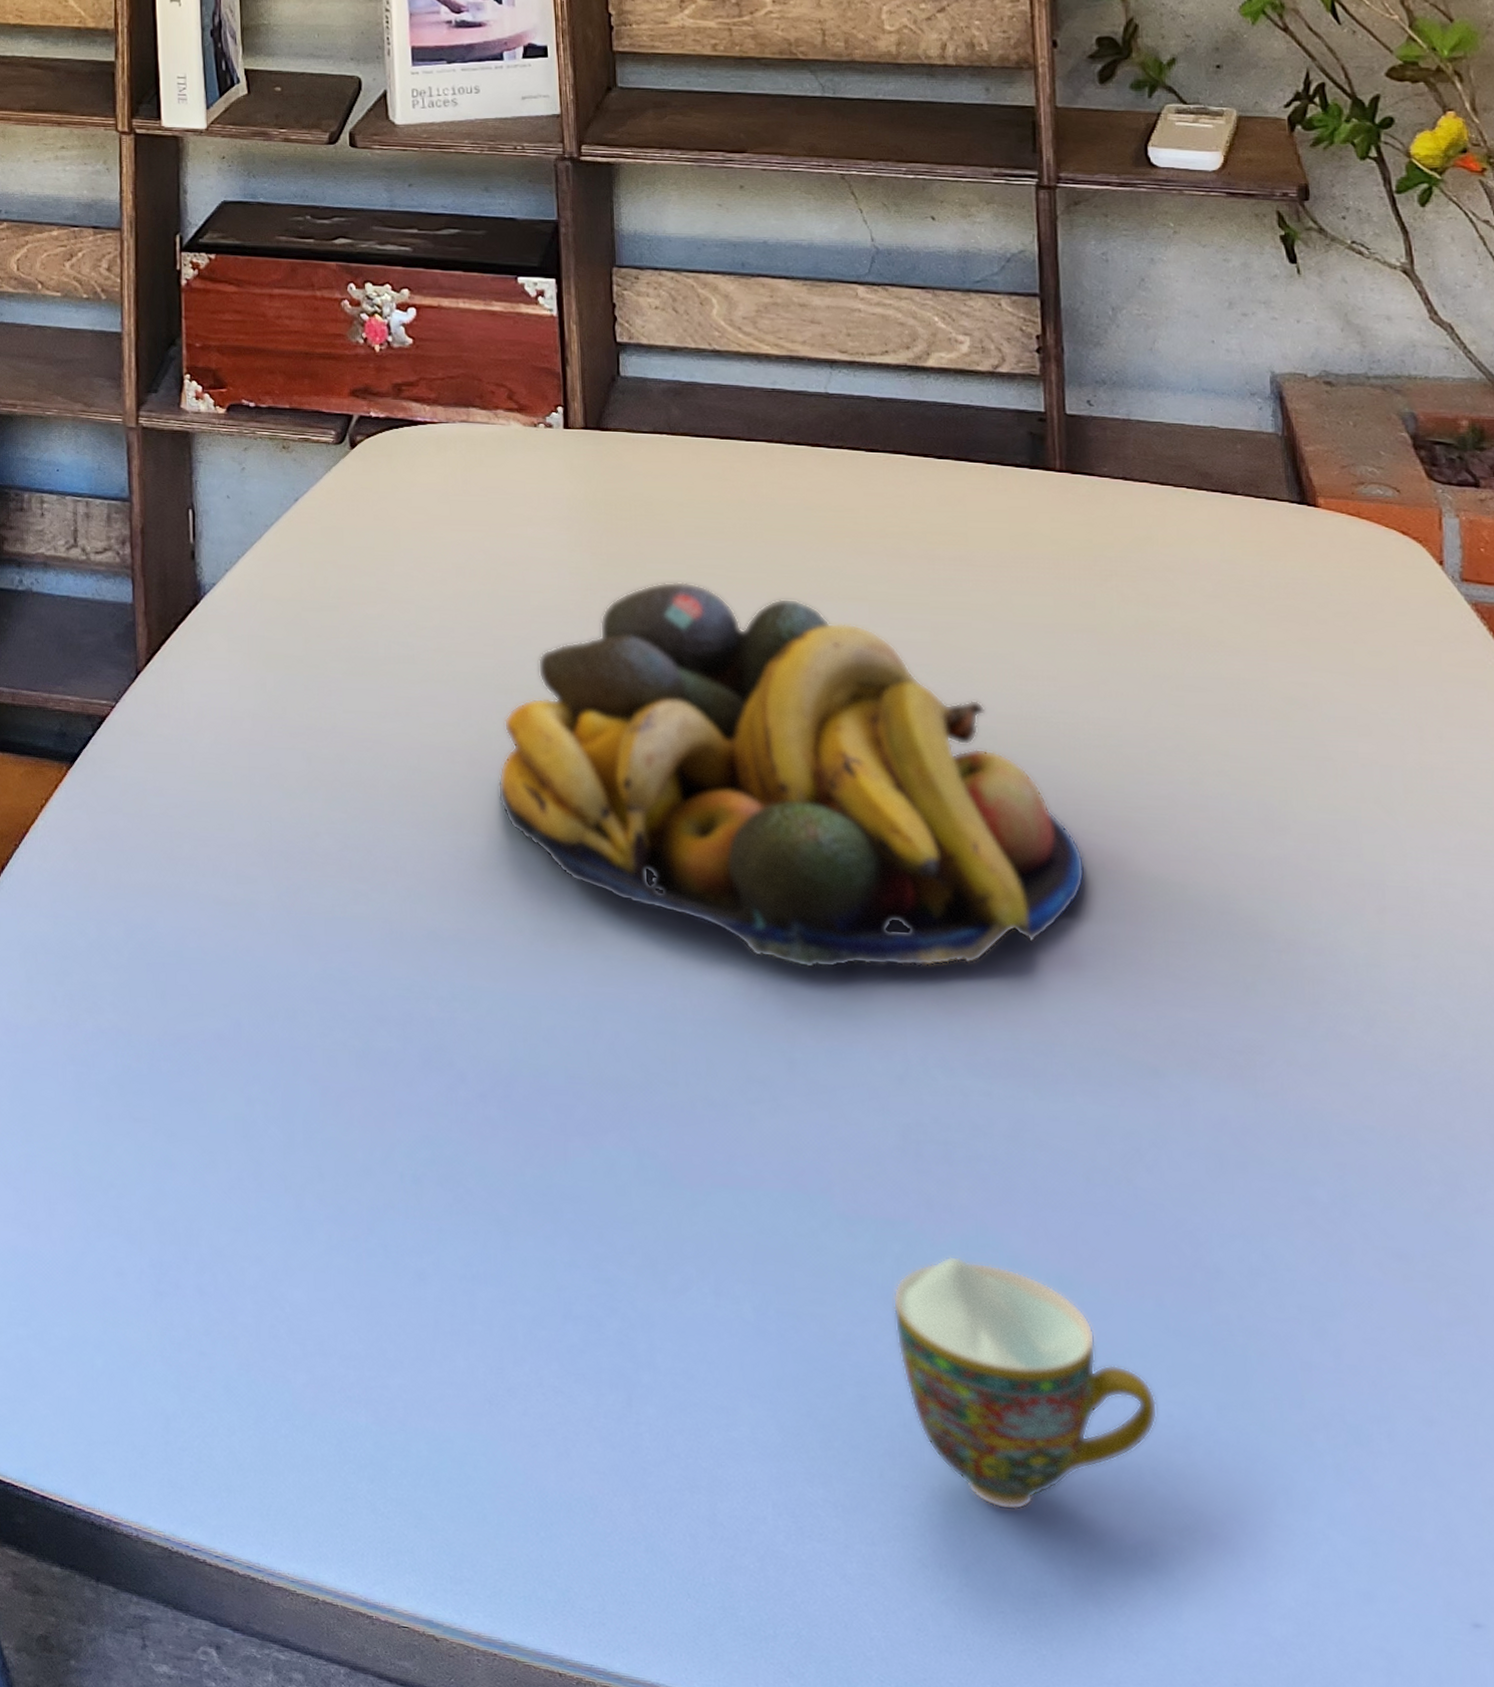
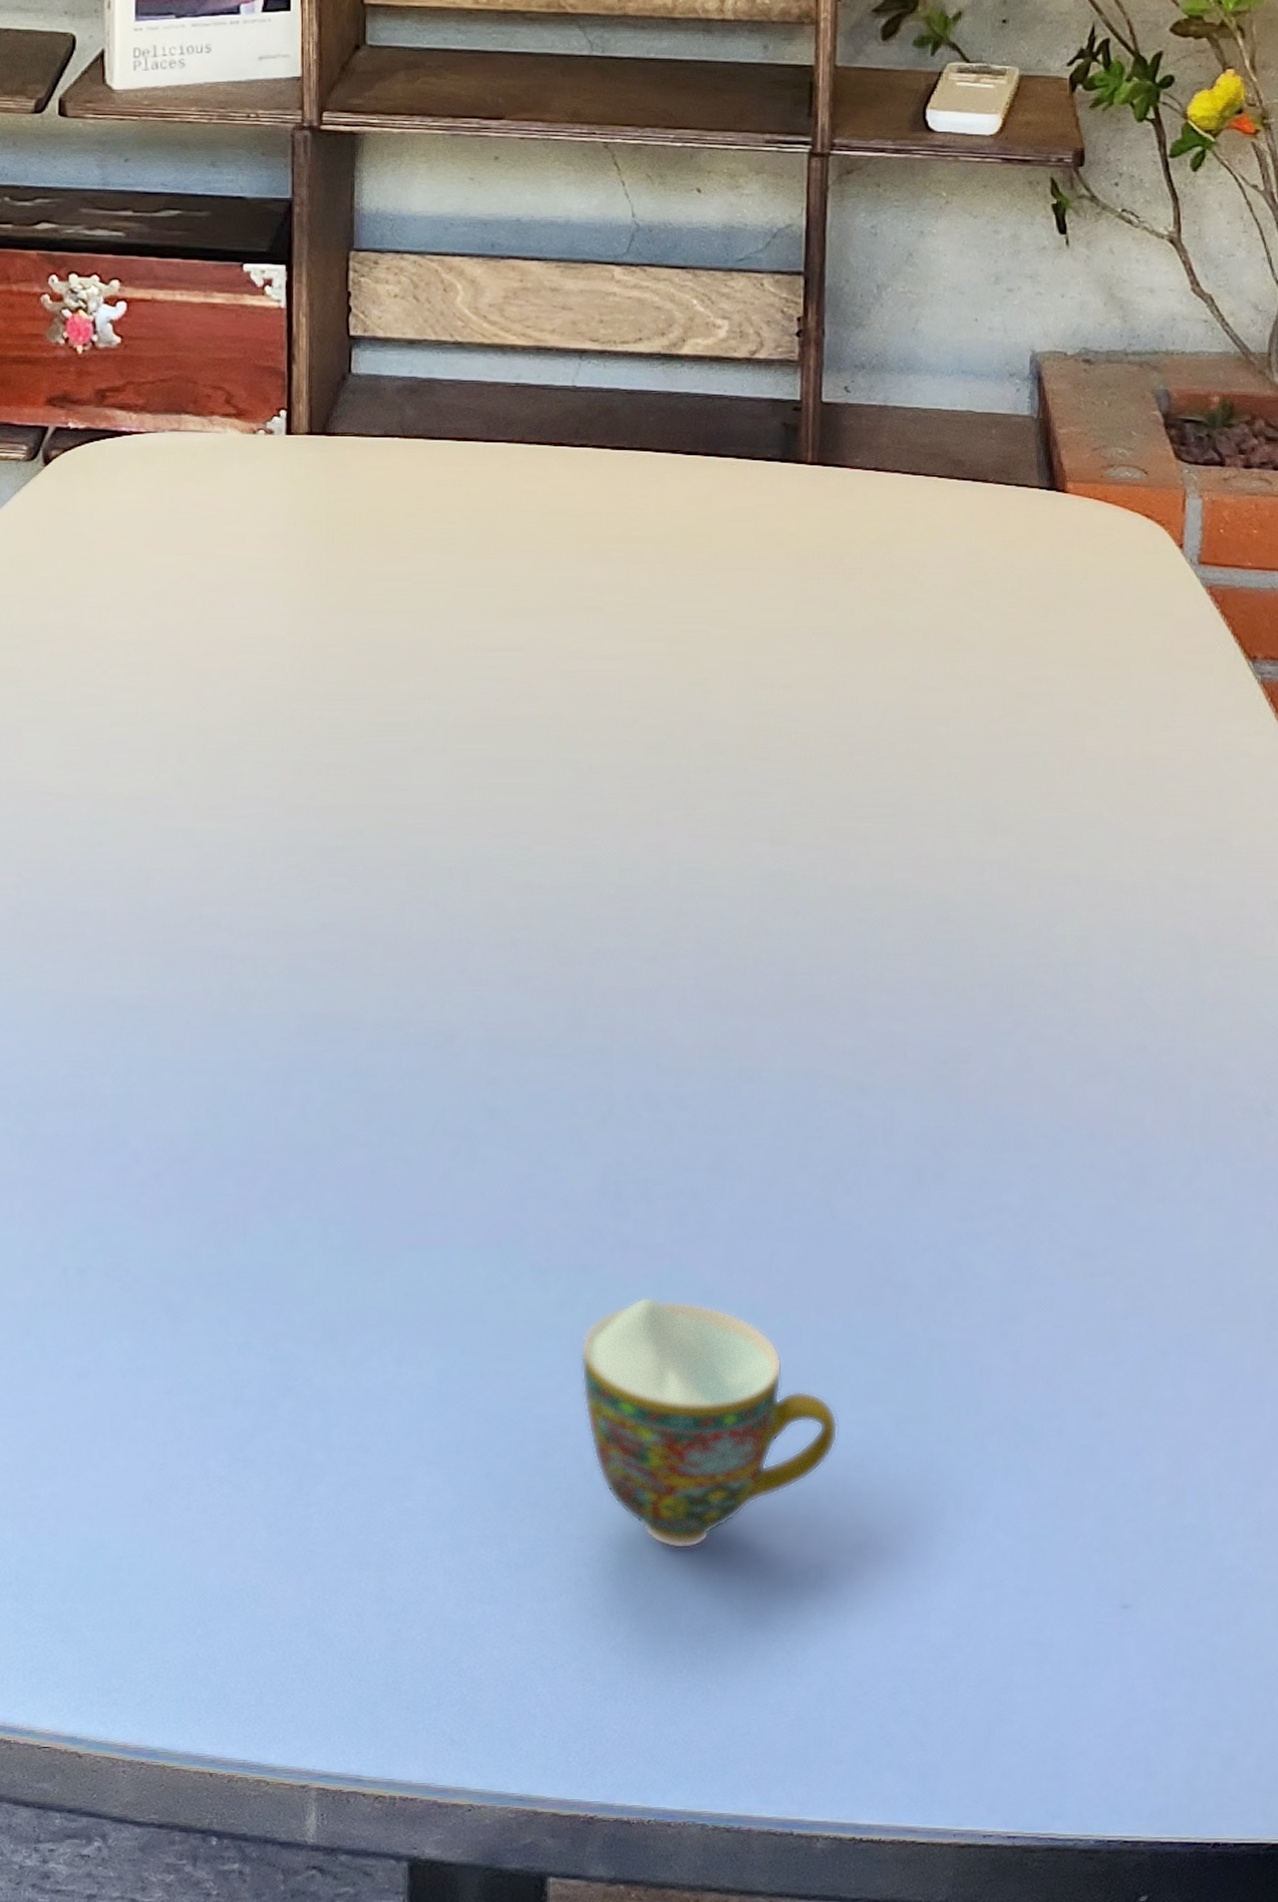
fruit bowl: present [497,581,1085,969] -> none [191,600,807,1011]

